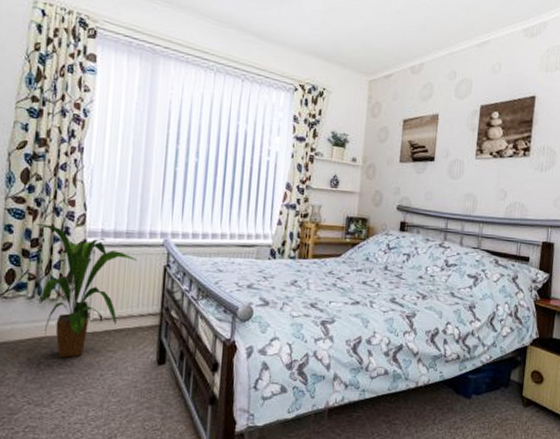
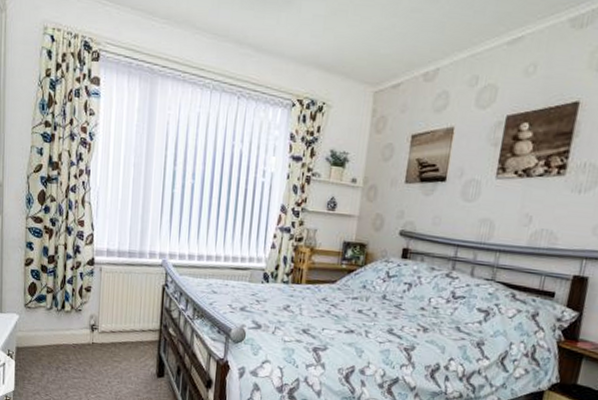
house plant: present [36,224,137,359] -> none [52,242,138,365]

